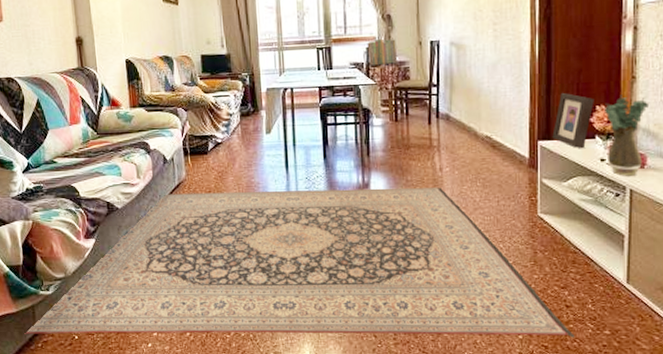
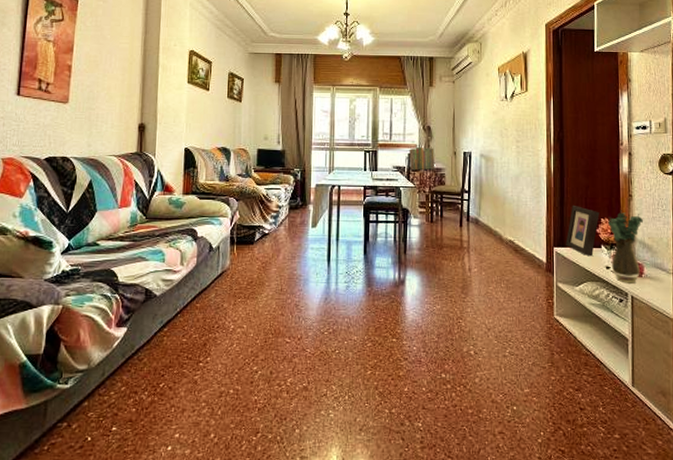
area rug: present [24,187,574,338] -> none [30,282,588,442]

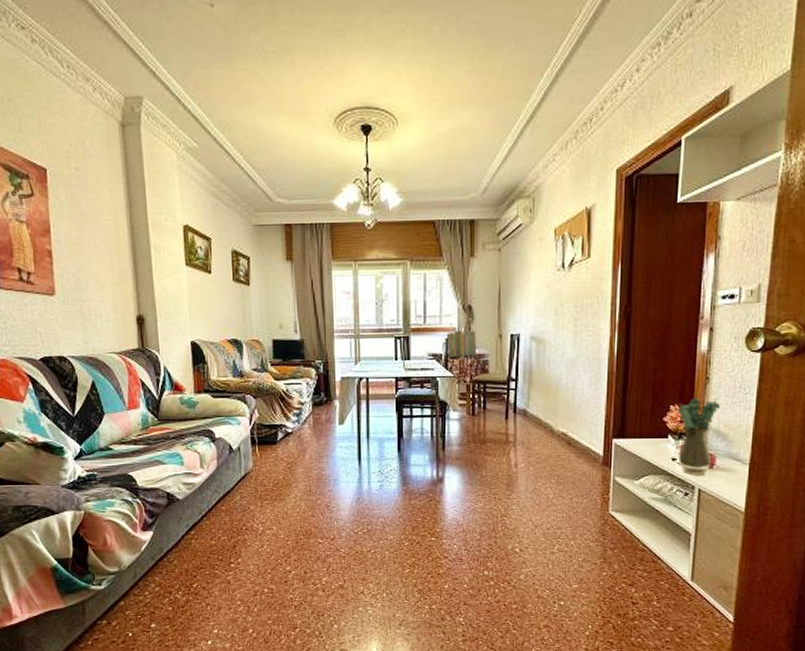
picture frame: present [565,206,600,257] -> none [626,392,669,448]

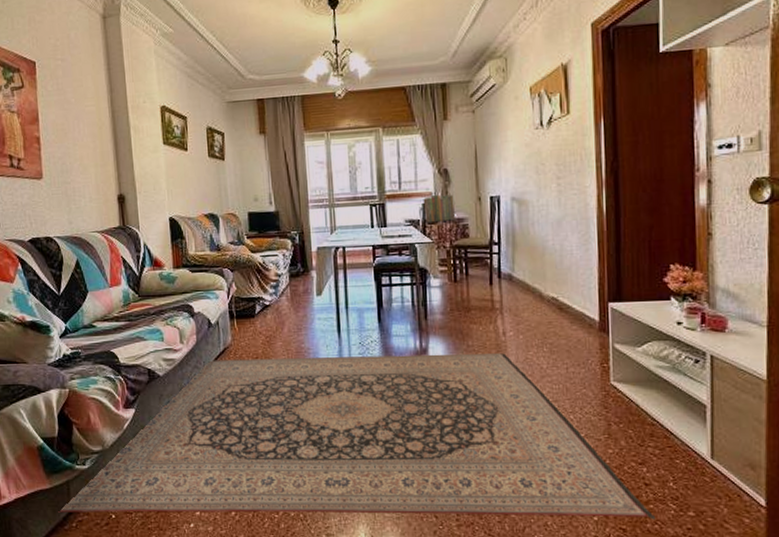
area rug: none [73,483,639,634] -> present [58,353,655,520]
vase: present [678,395,720,476] -> none [679,253,727,341]

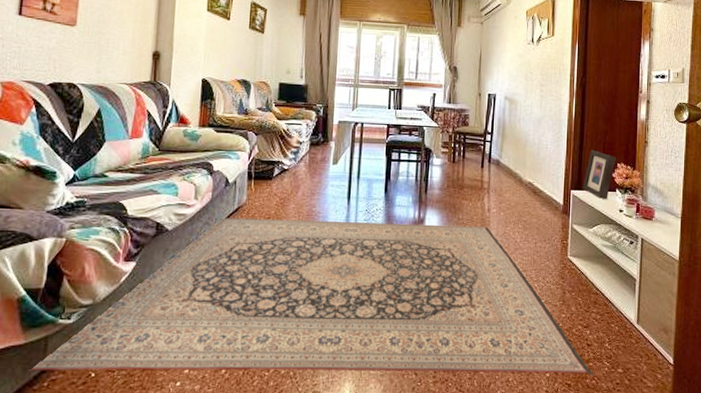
books: present [423,194,455,223] -> none [434,86,459,111]
picture frame: none [623,251,668,311] -> present [582,150,616,200]

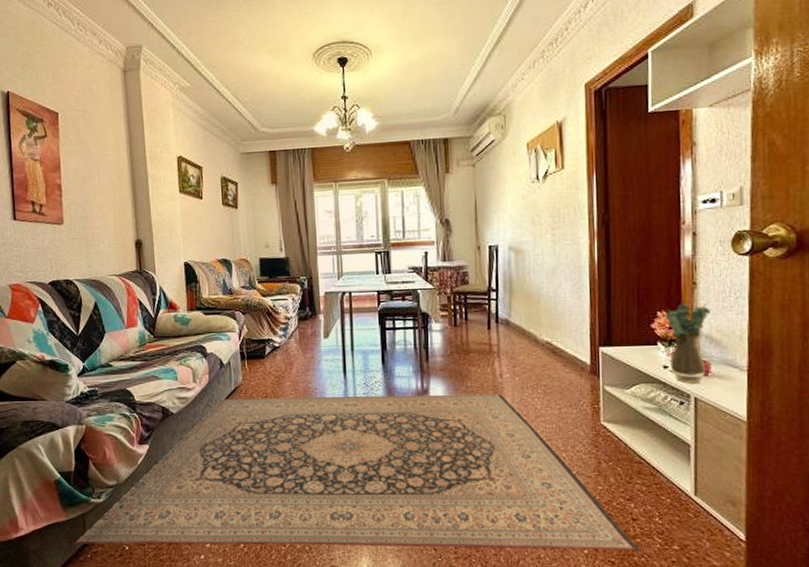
picture frame: present [582,150,616,200] -> none [613,299,655,356]
vase: none [624,156,656,227] -> present [666,301,710,384]

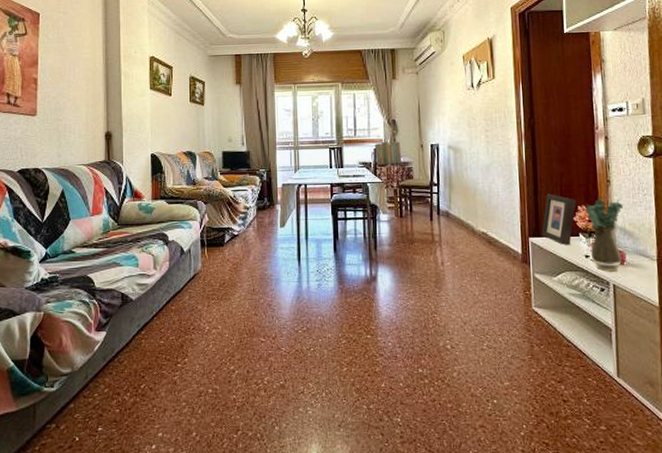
area rug: present [74,394,642,553] -> none [22,281,573,436]
books: none [425,243,456,271] -> present [374,141,401,166]
picture frame: none [613,299,655,356] -> present [541,194,576,246]

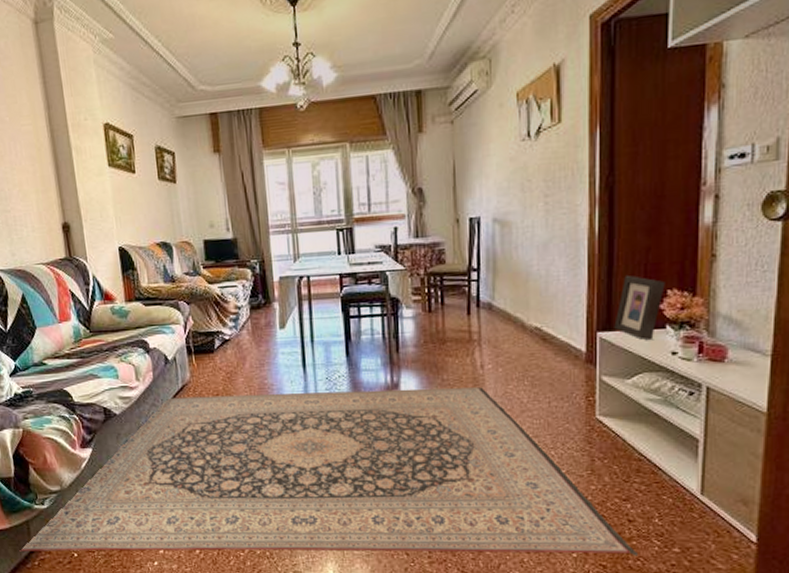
area rug: none [22,281,573,436] -> present [19,387,637,556]
books: present [374,141,401,166] -> none [395,216,430,249]
vase: present [585,196,623,272] -> none [678,276,731,372]

